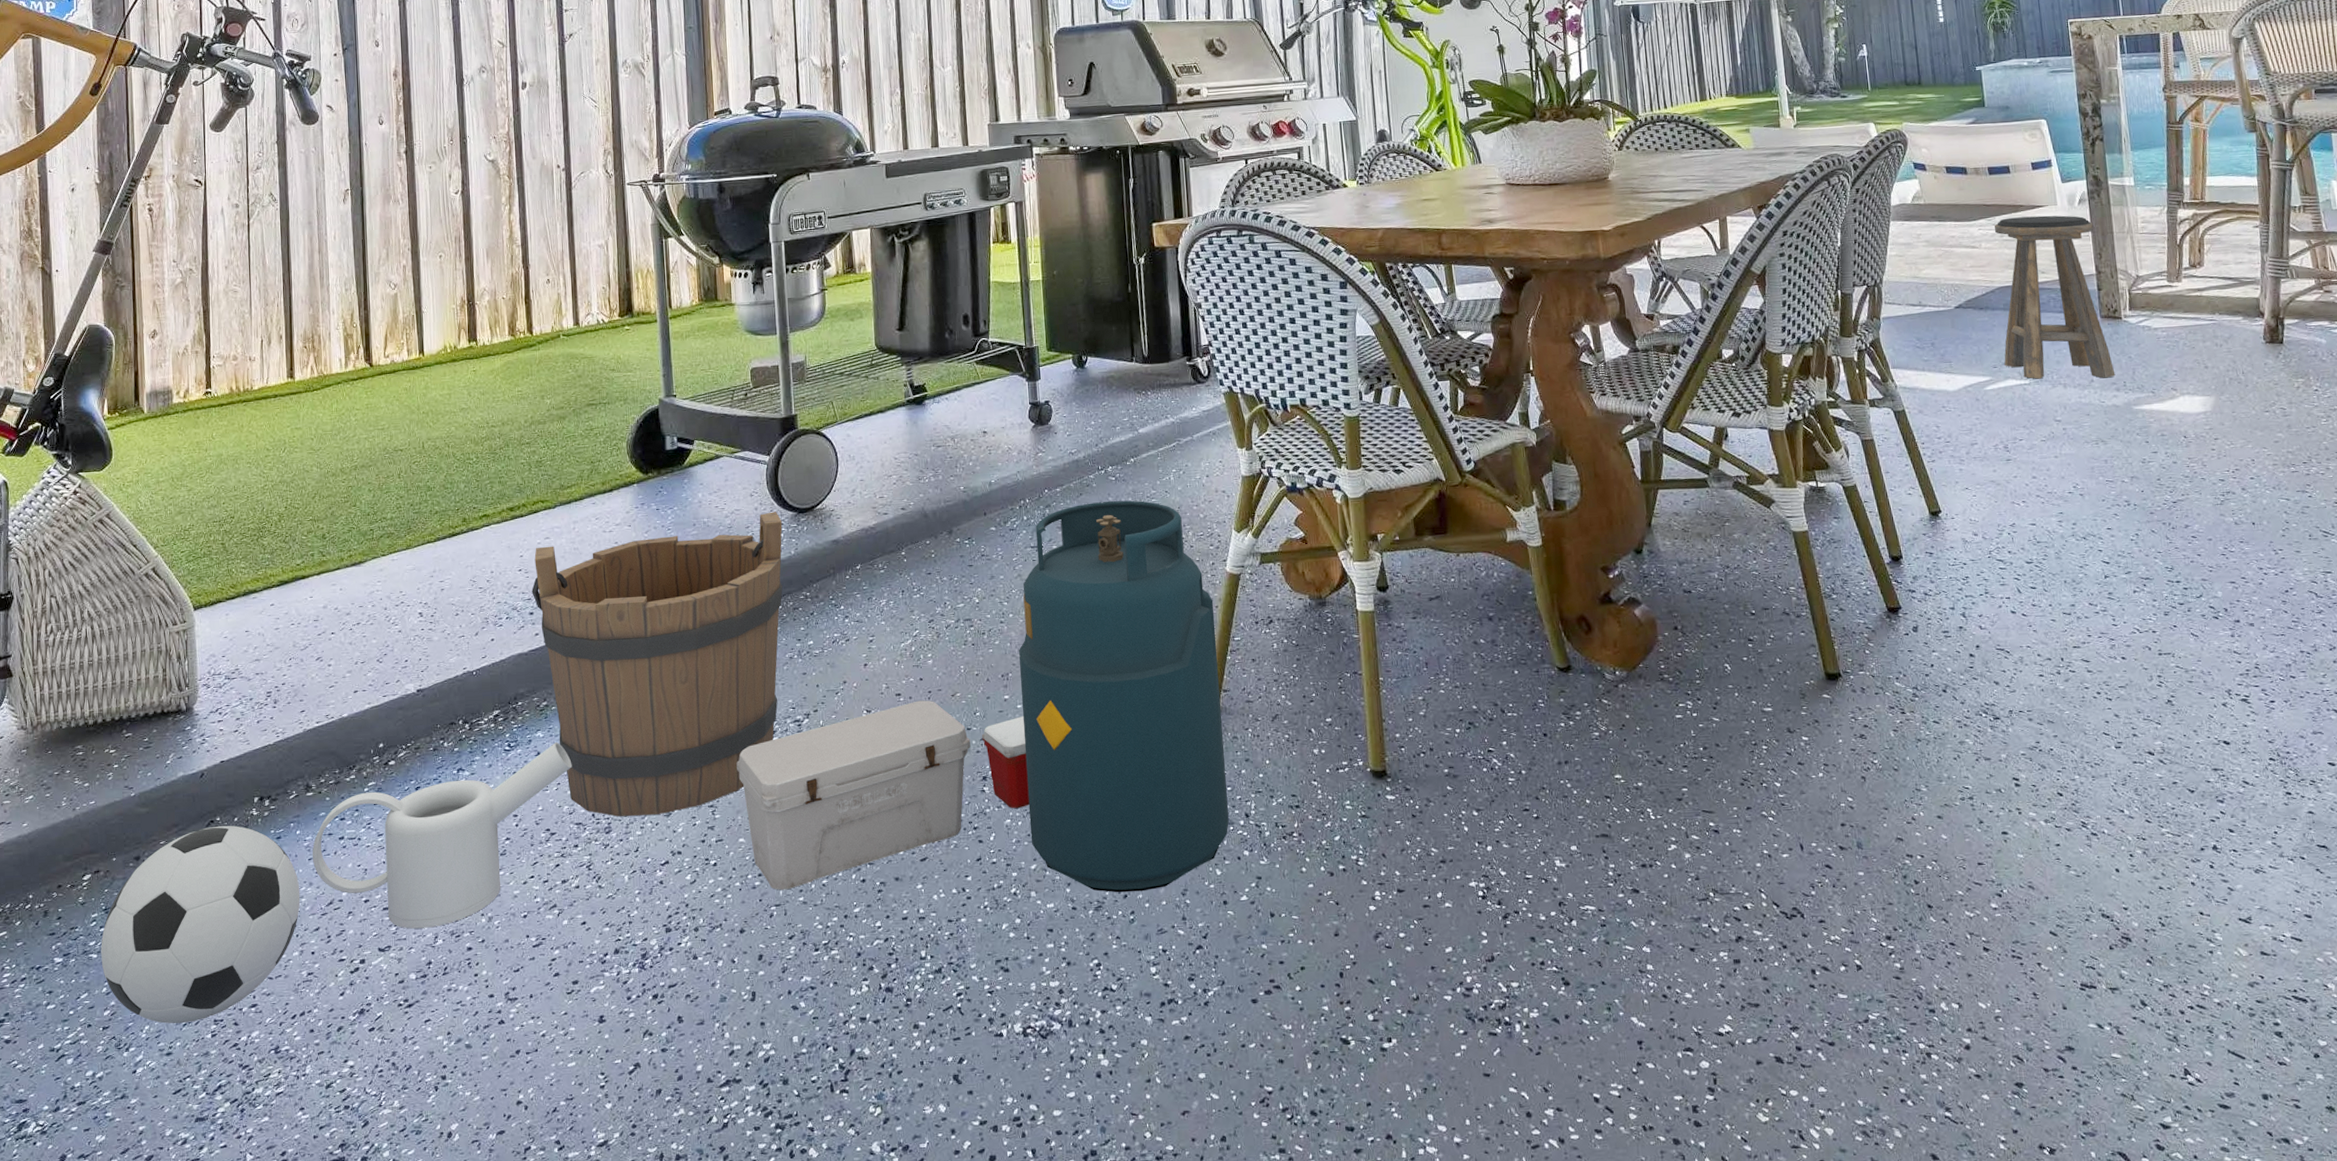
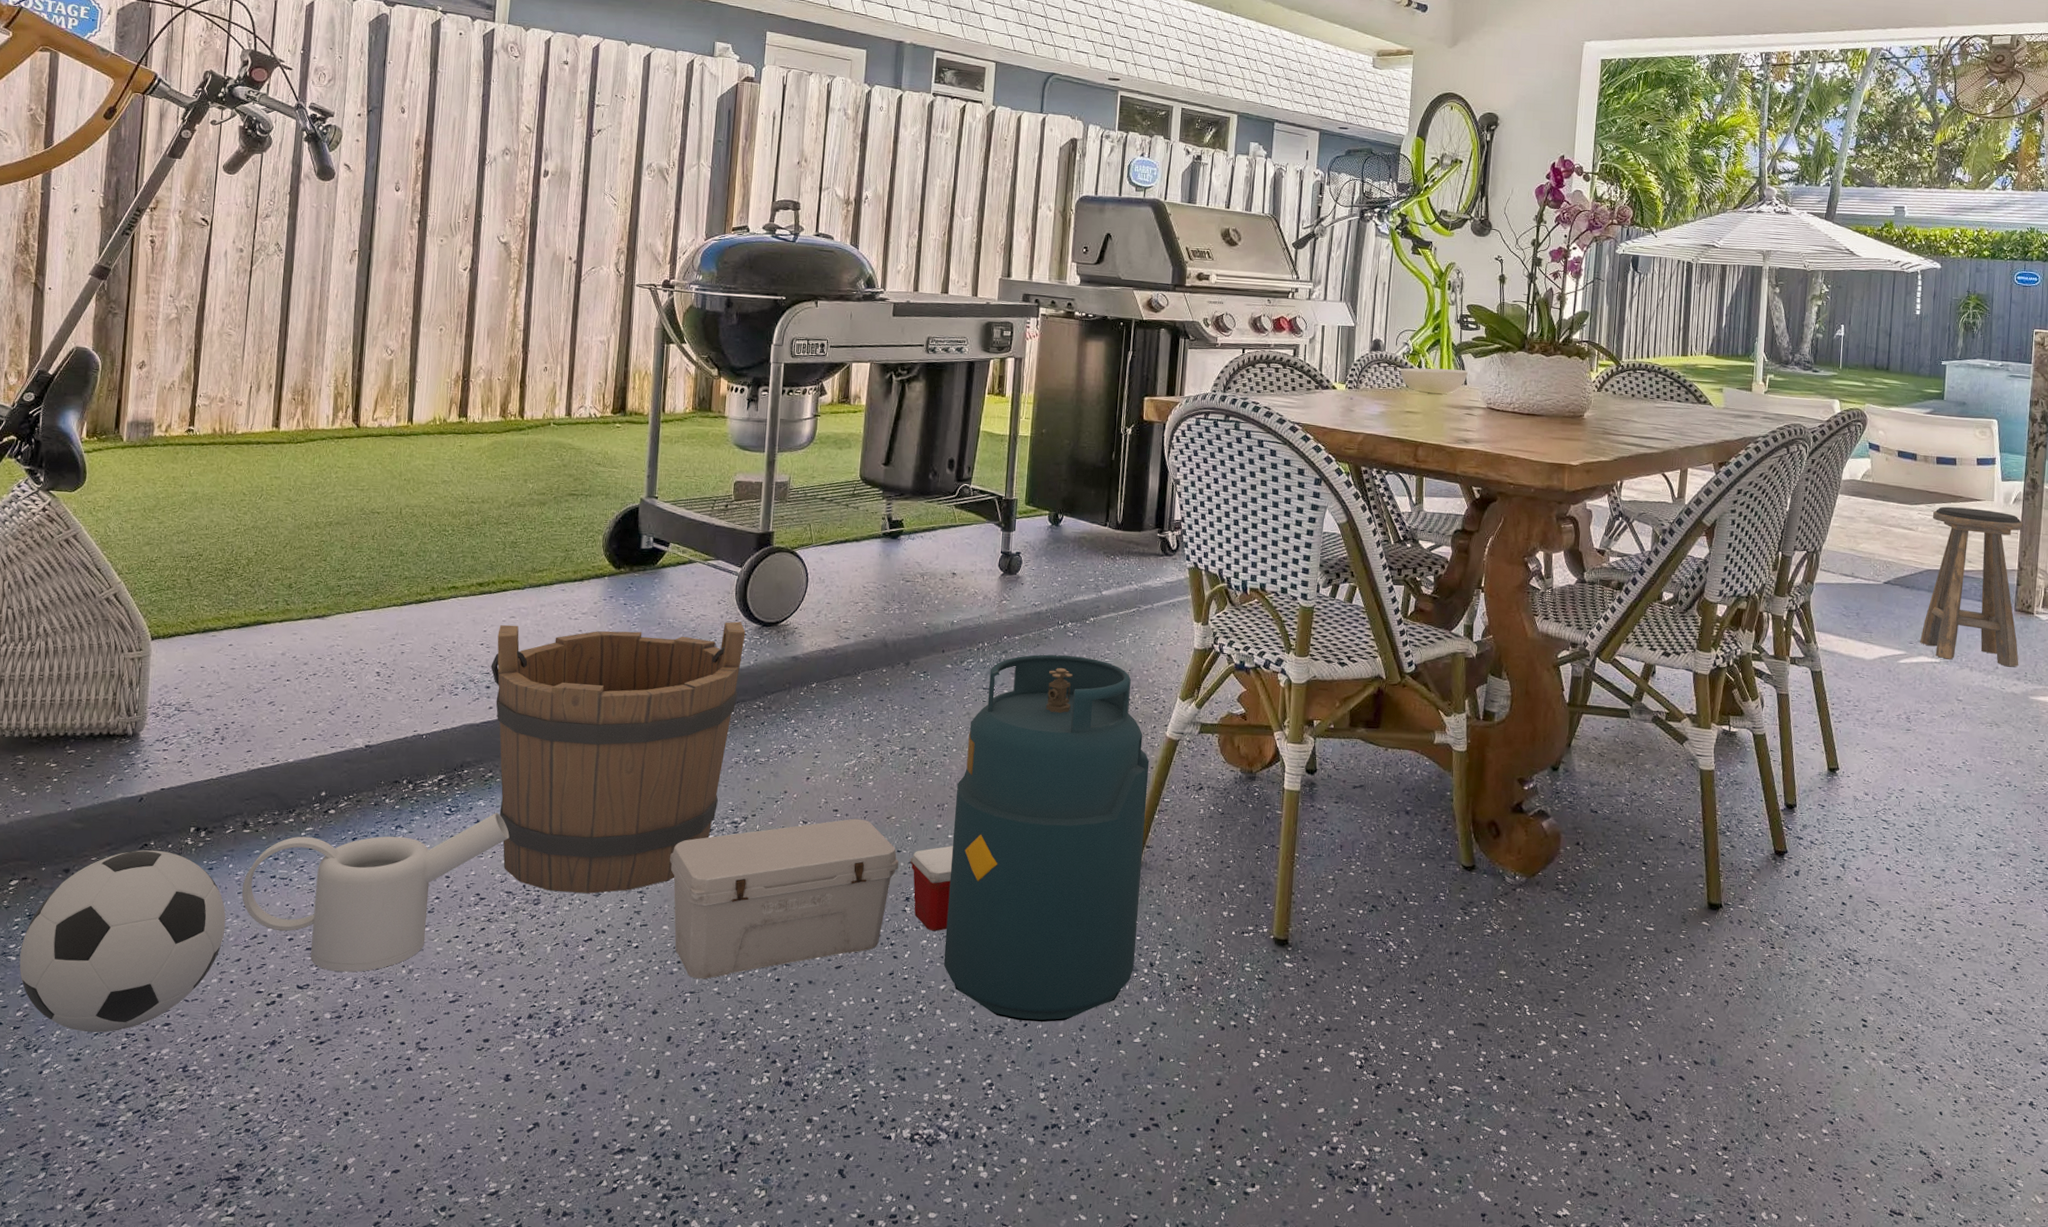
soup bowl: none [1410,148,1481,178] -> present [1400,368,1468,395]

